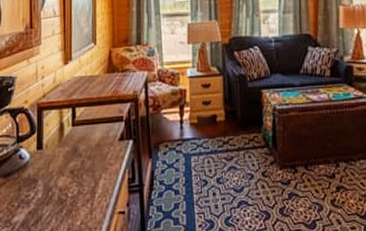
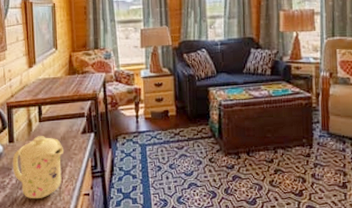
mug: none [39,142,98,218] -> present [12,136,63,199]

